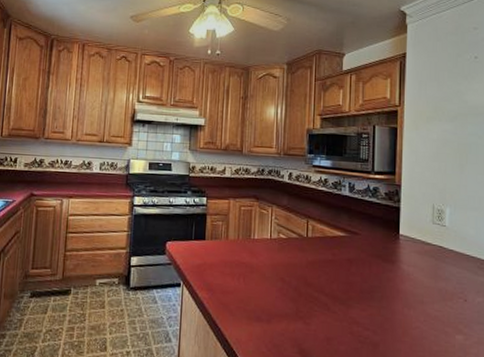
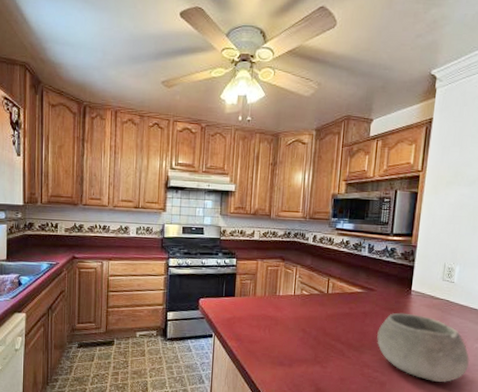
bowl: none [365,260,473,344] -> present [377,312,470,382]

